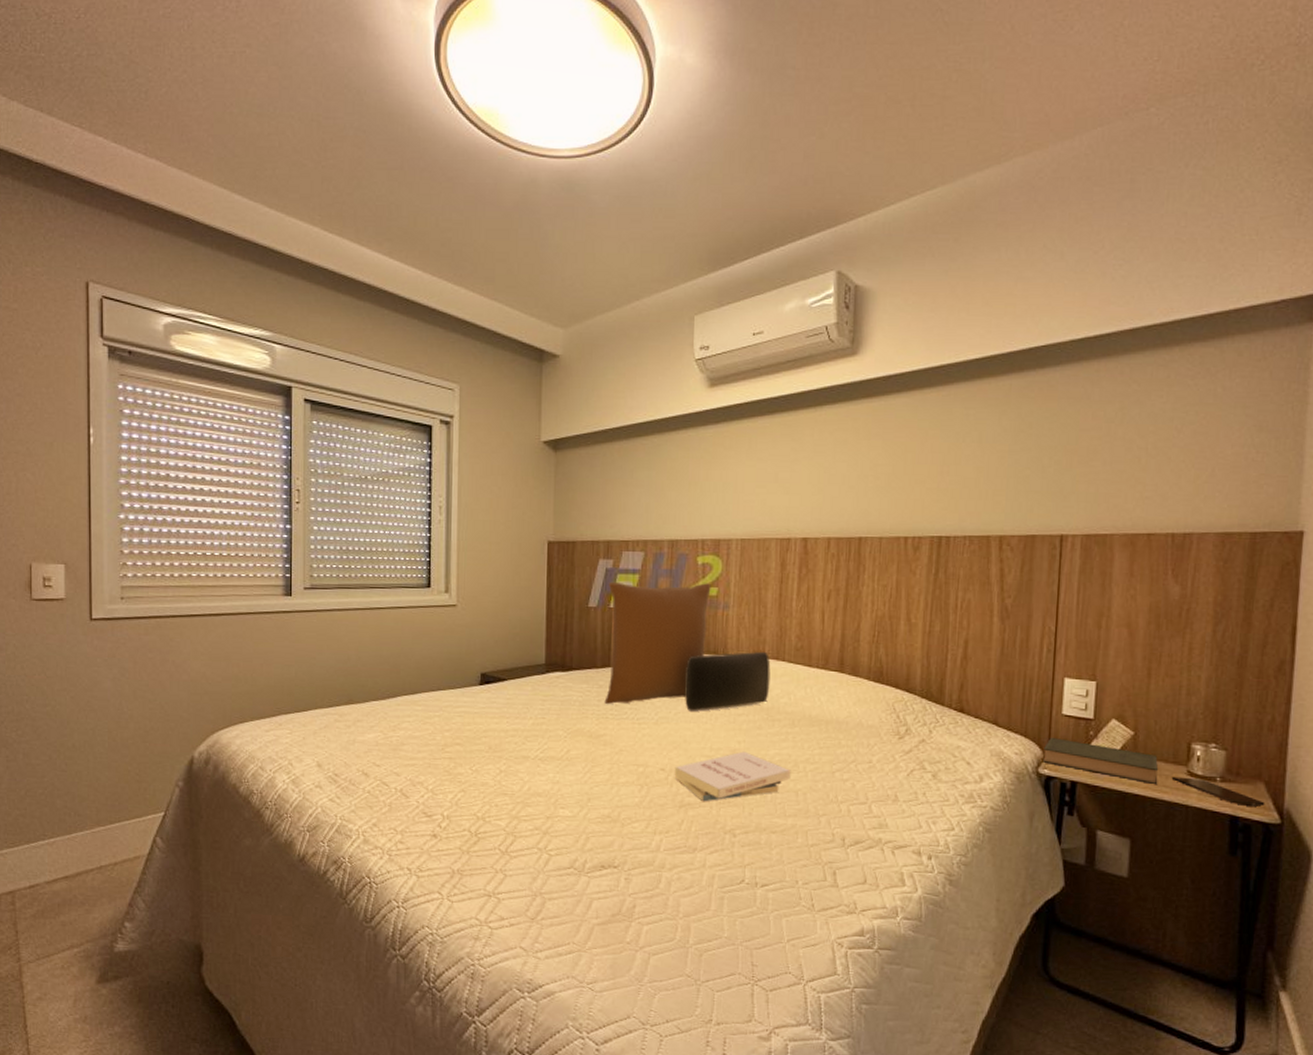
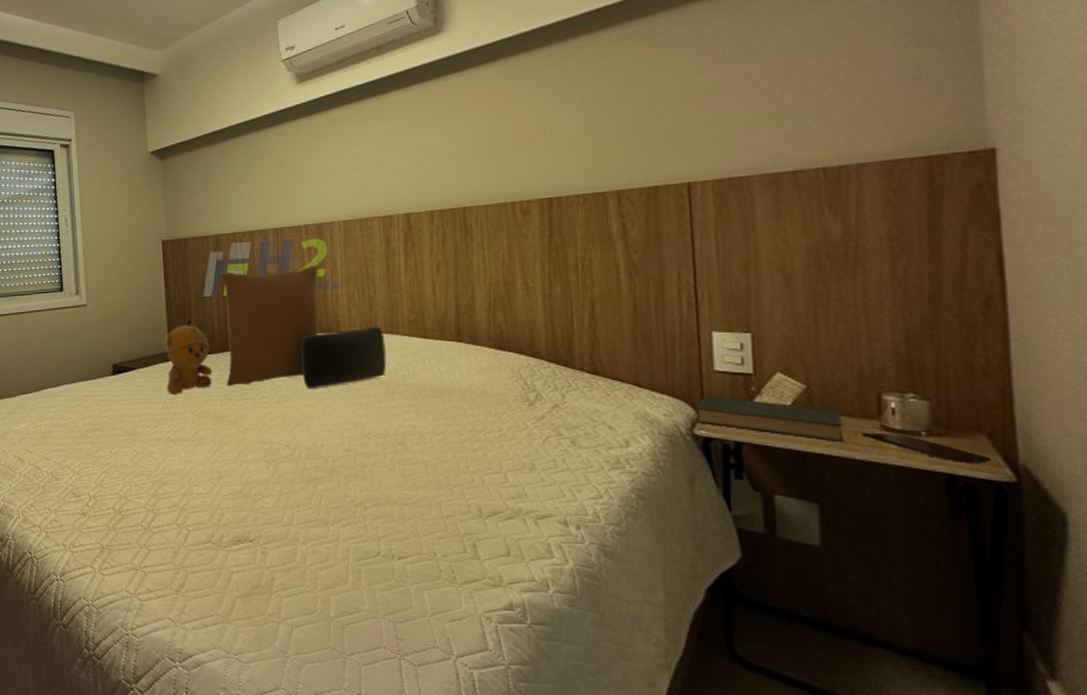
stuffed bear: none [539,629,591,710] -> present [165,319,213,394]
books: present [674,751,791,802] -> none [299,425,418,476]

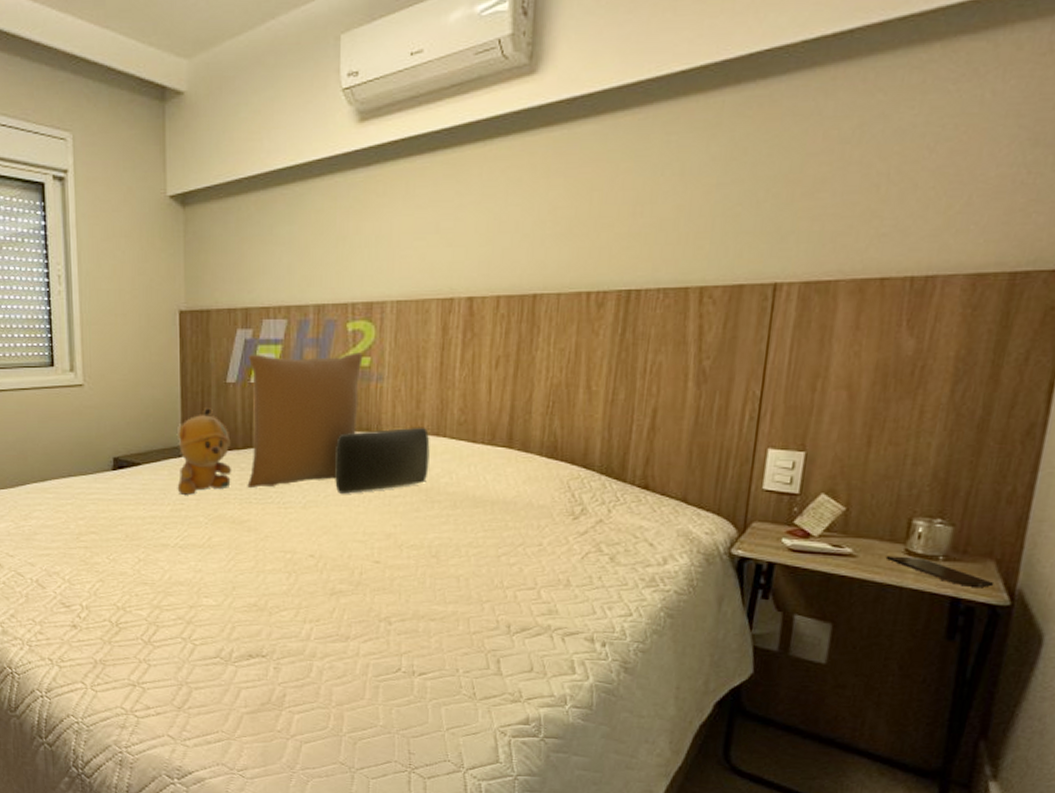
book: present [697,395,845,441] -> none [737,514,872,564]

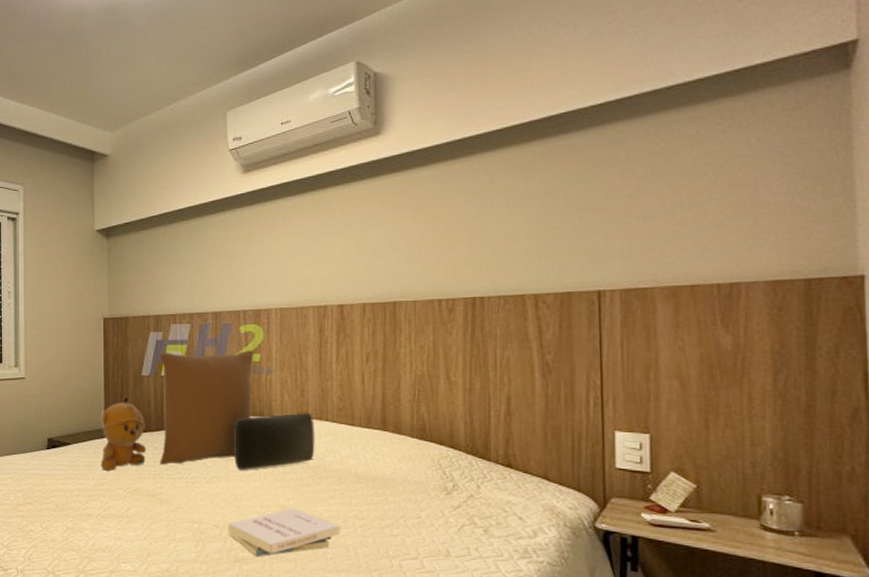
books: none [324,535,452,589] -> present [227,508,341,557]
smartphone: present [885,556,995,587] -> none [743,530,854,562]

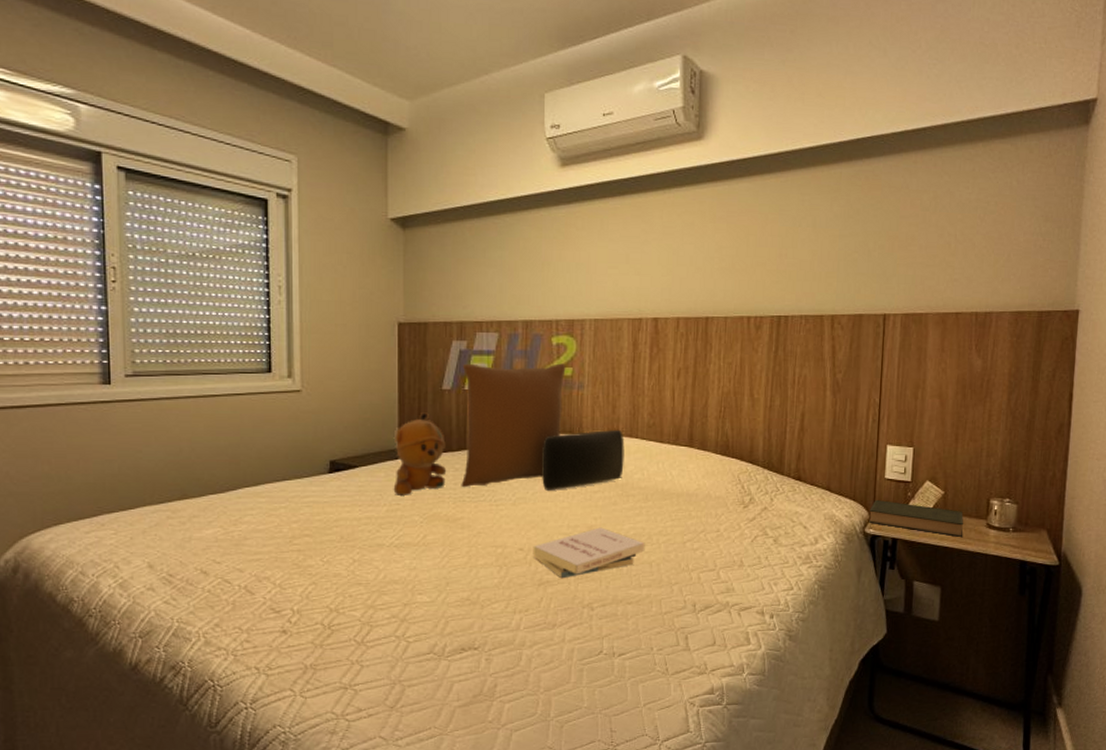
book: none [599,491,728,539] -> present [869,499,964,537]

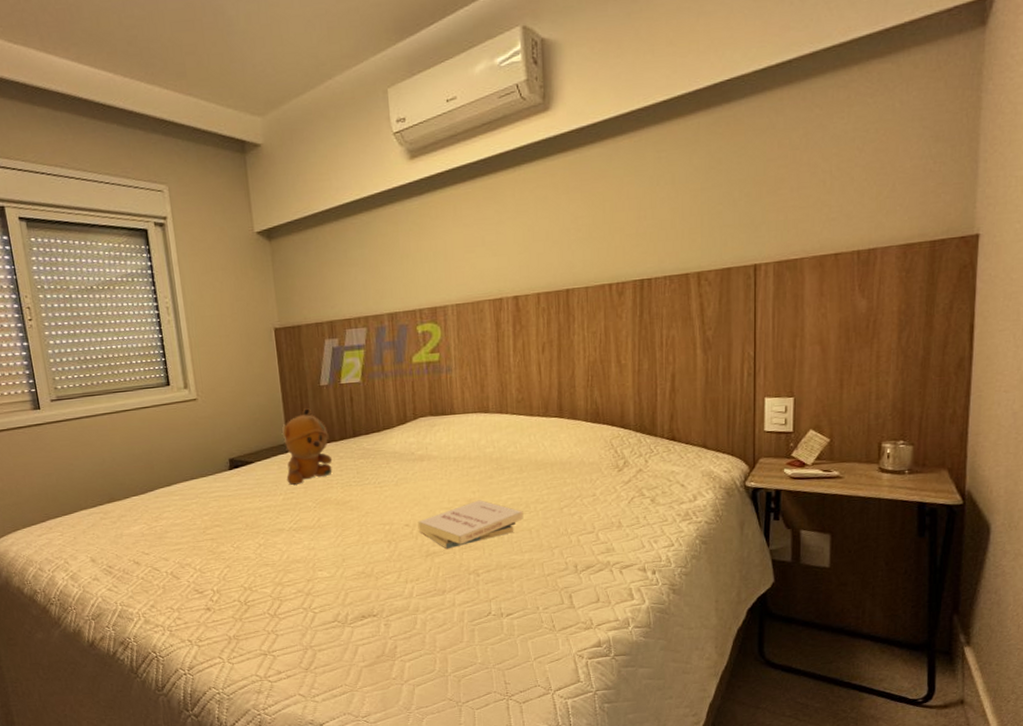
pillow: present [461,363,566,488] -> none [336,350,434,474]
cushion: present [542,429,625,491] -> none [418,407,497,470]
book: present [869,499,964,537] -> none [750,452,853,483]

